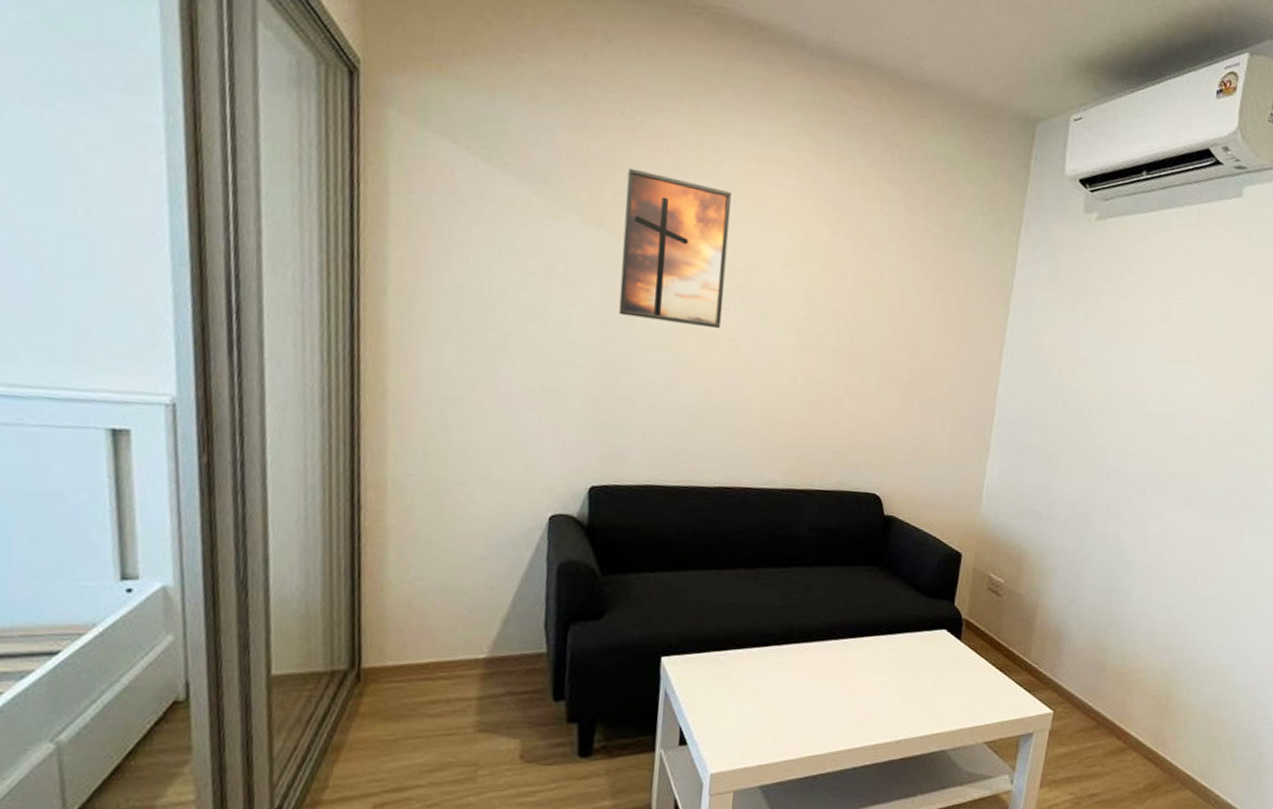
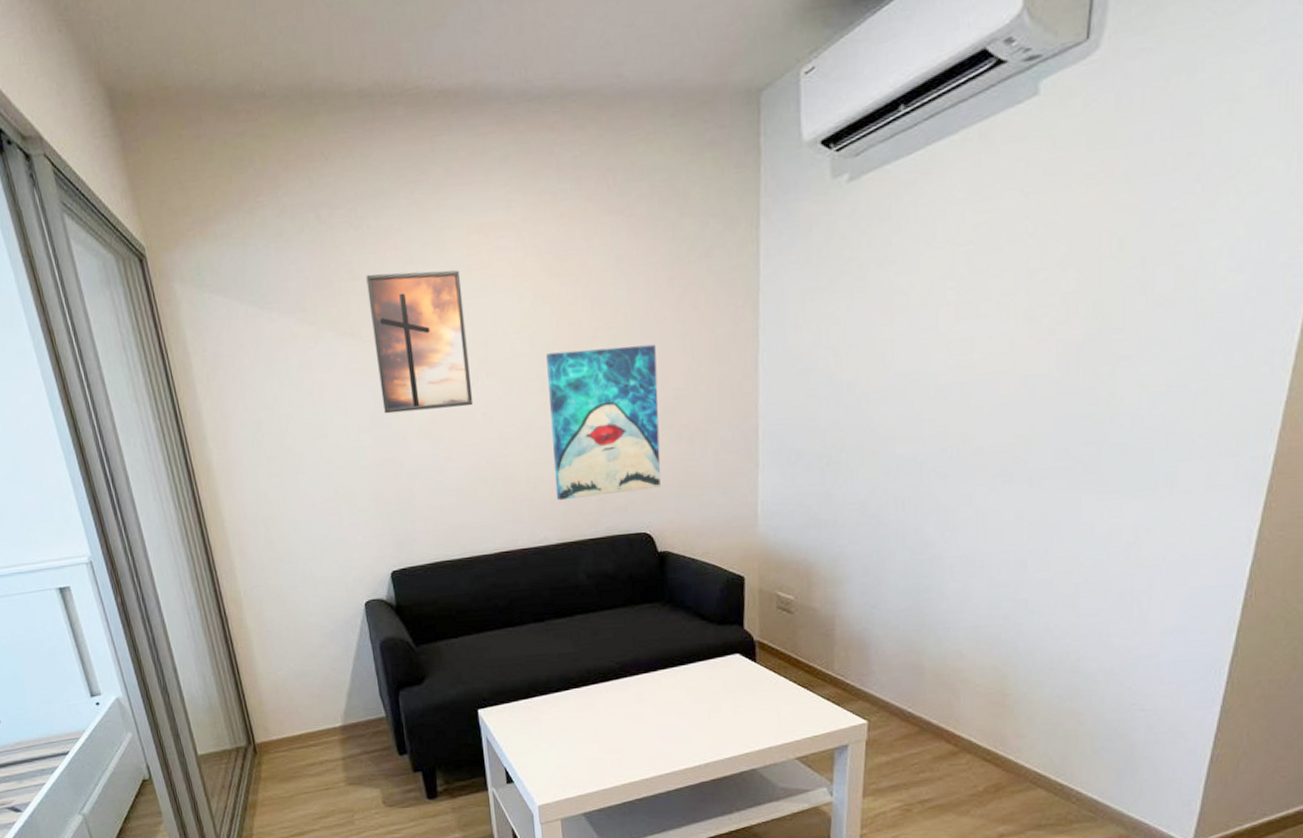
wall art: none [791,297,913,451] -> present [546,344,661,501]

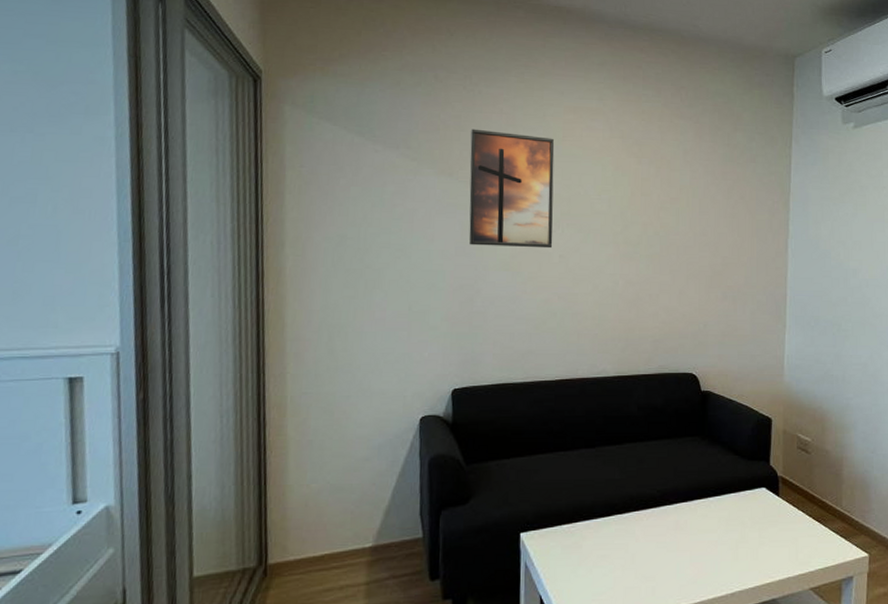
wall art: present [546,344,661,501] -> none [617,215,710,339]

